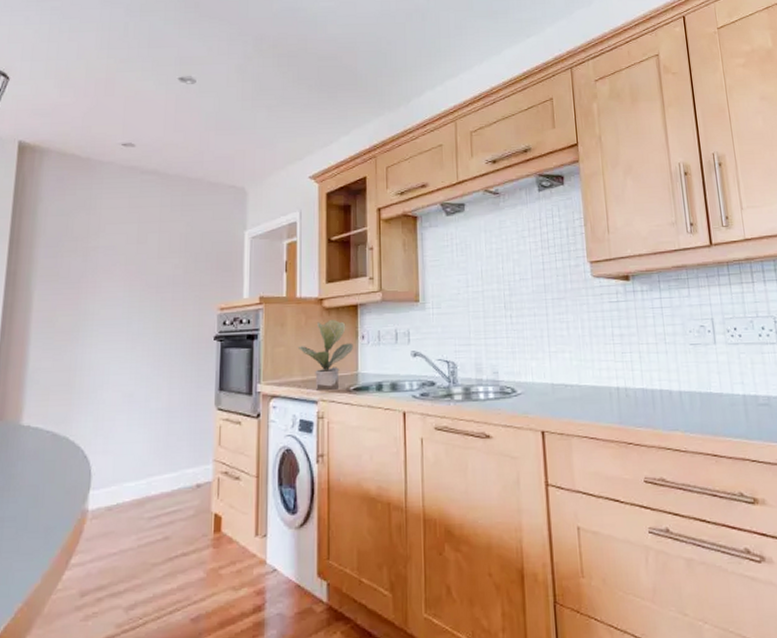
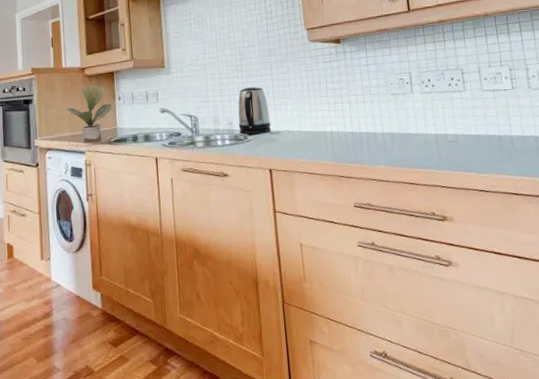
kettle: none [505,329,546,388] -> present [237,87,272,135]

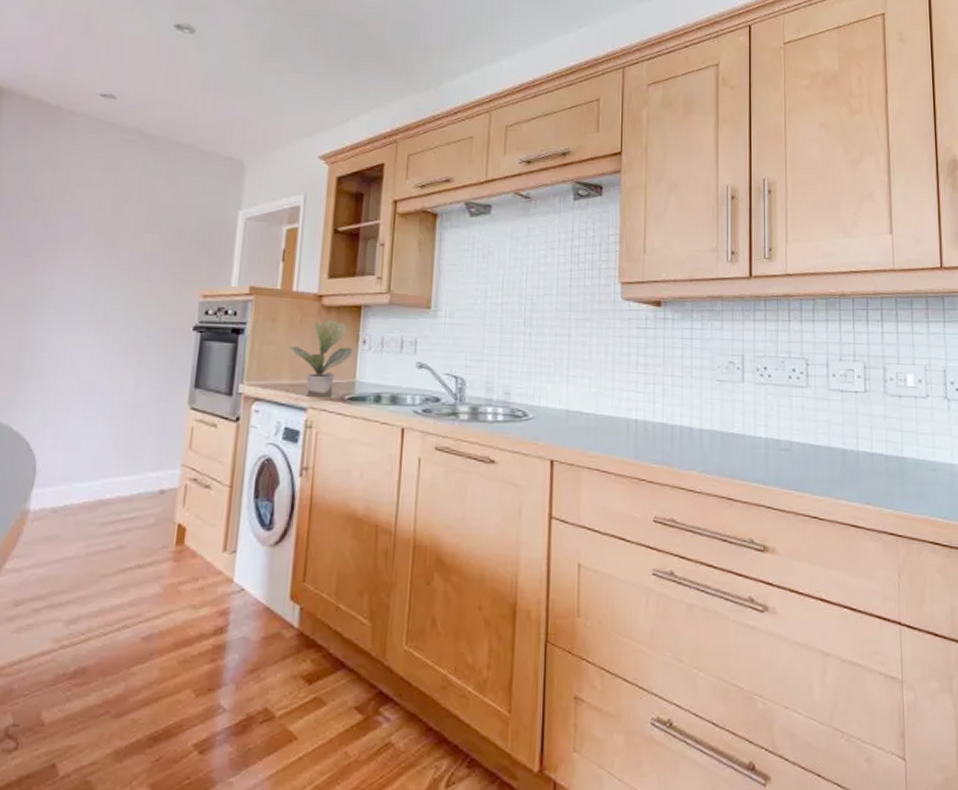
kettle: present [237,87,272,135] -> none [517,349,560,413]

